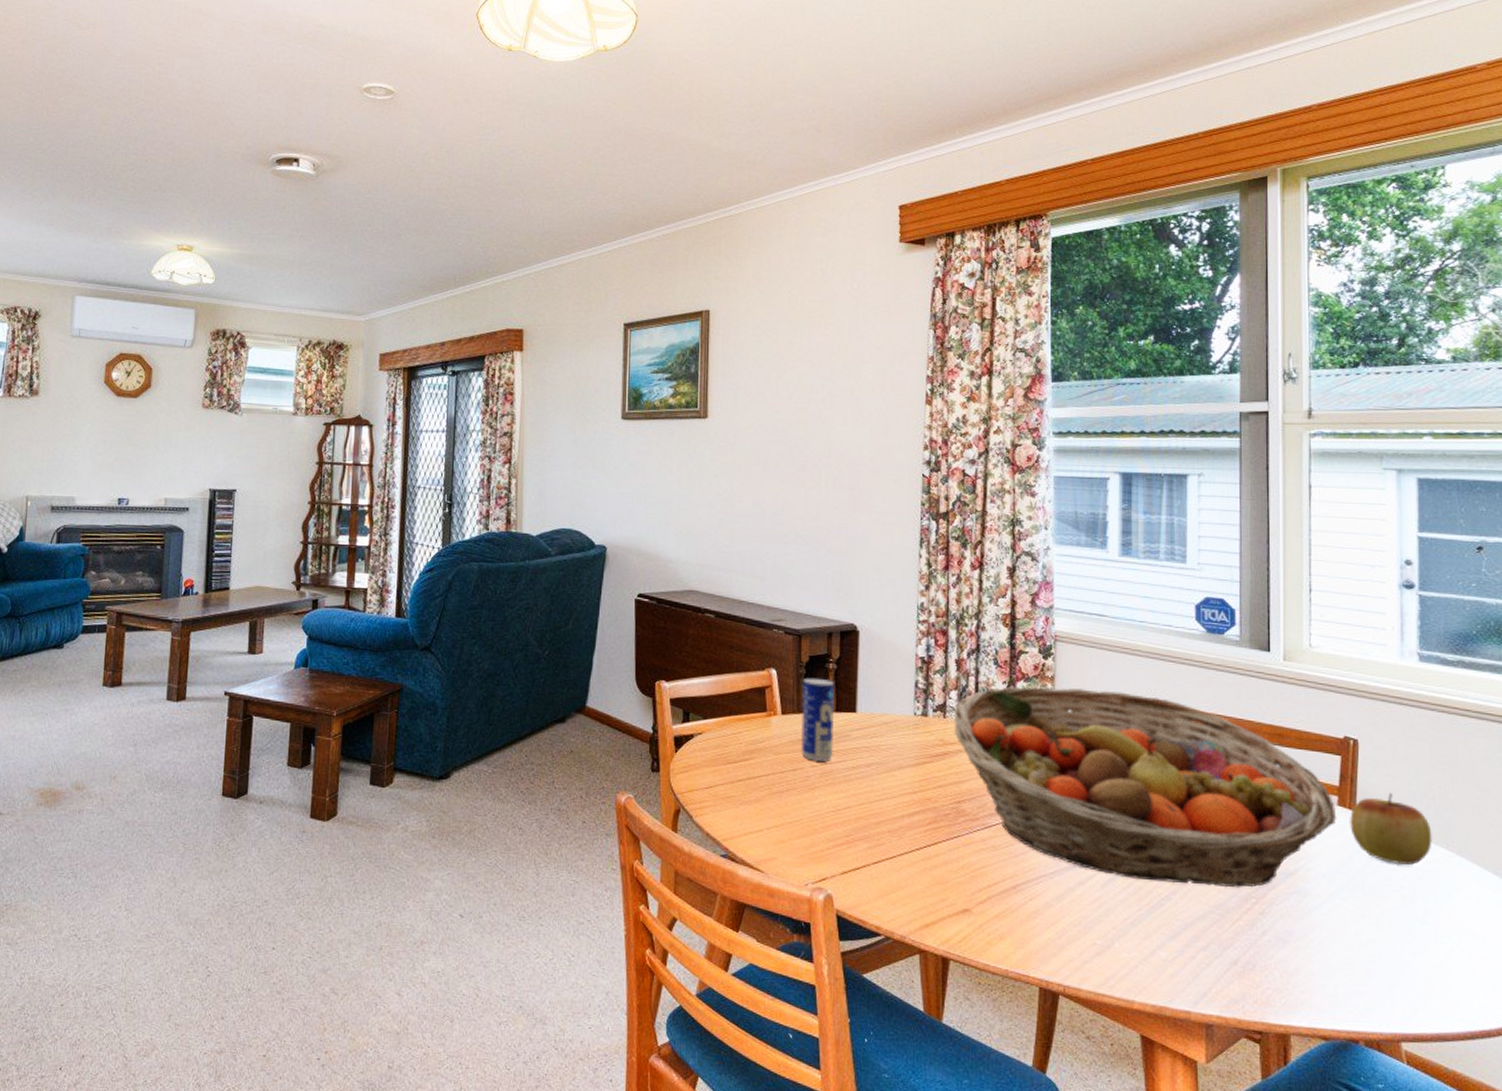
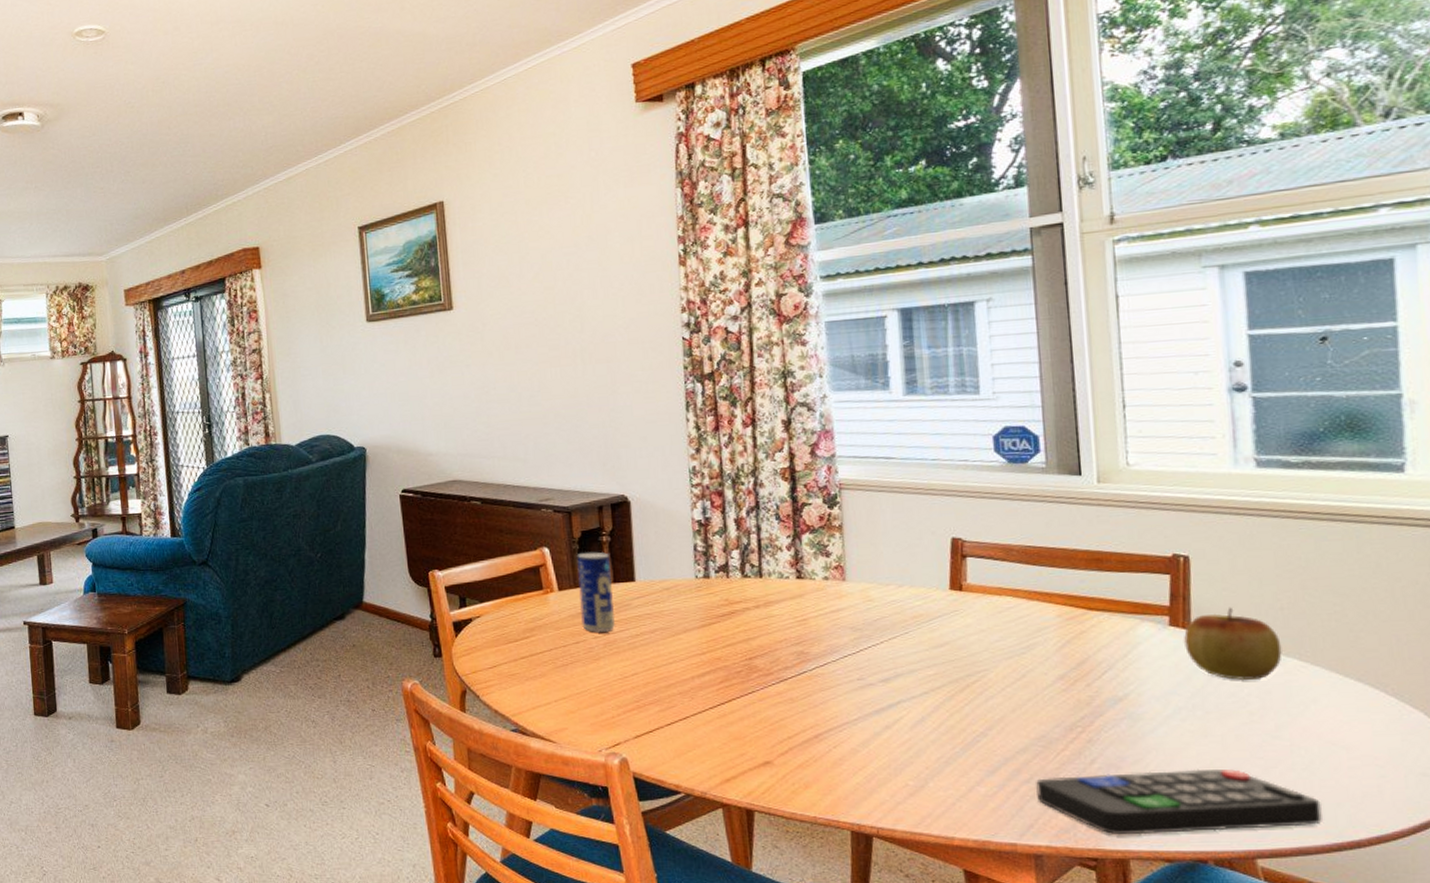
fruit basket: present [953,686,1337,888] -> none [737,533,1169,720]
remote control: none [1212,946,1459,1012] -> present [1036,769,1322,835]

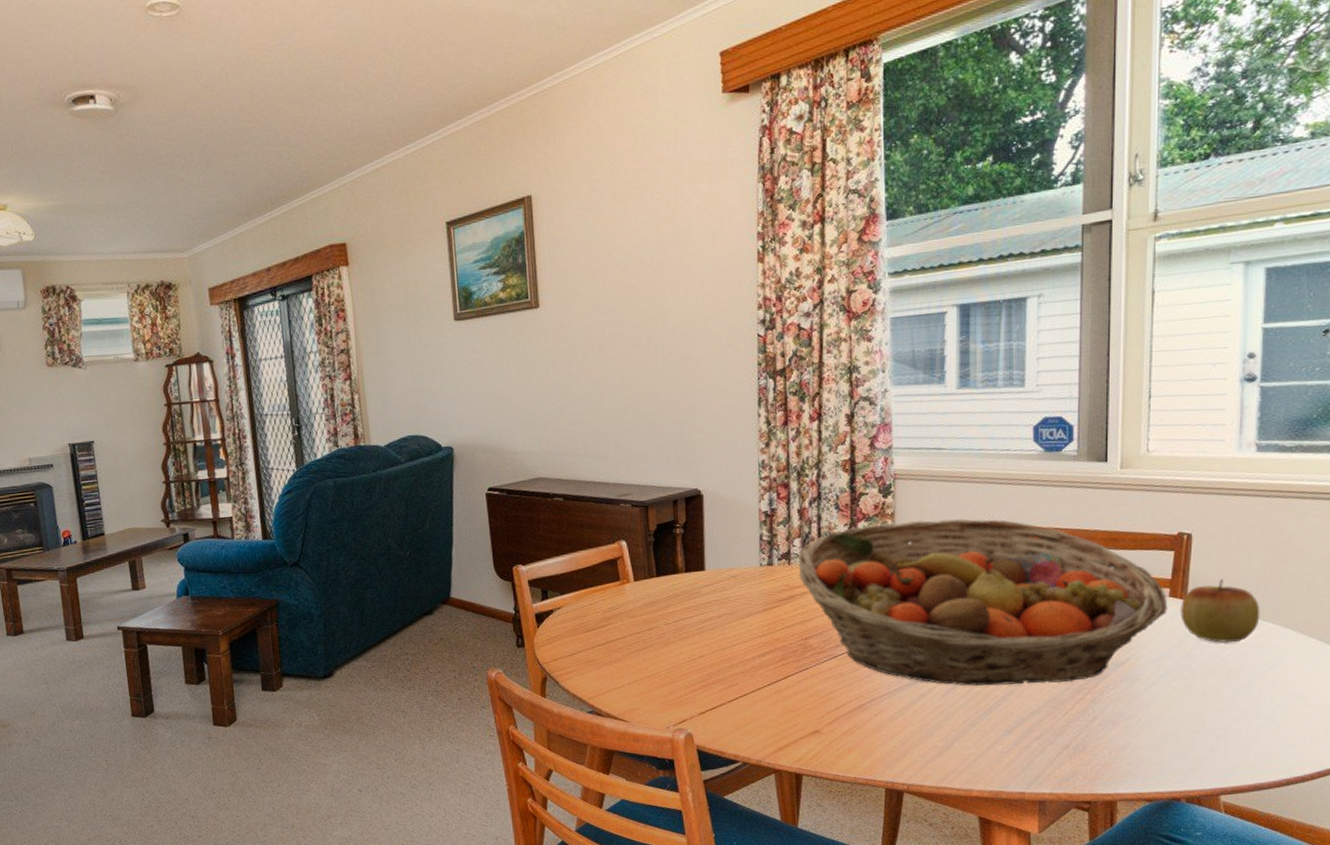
beverage can: present [576,551,616,632] -> none [652,543,686,619]
fruit basket: none [737,533,1169,720] -> present [798,519,1168,686]
remote control: present [1036,769,1322,835] -> none [1045,720,1277,780]

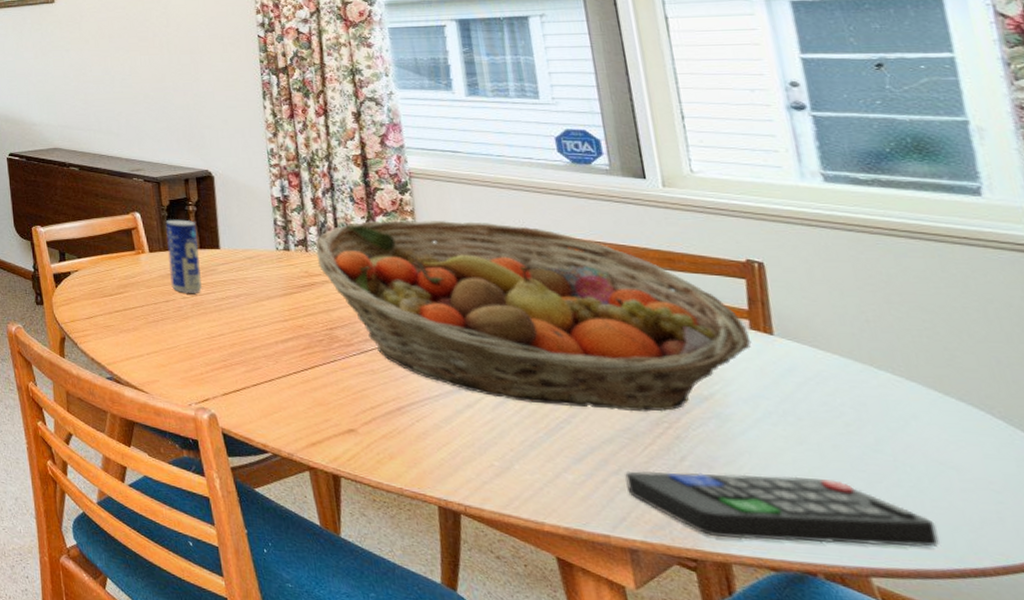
beverage can: none [652,543,686,619] -> present [165,219,203,293]
remote control: none [1045,720,1277,780] -> present [625,470,940,547]
apple: present [1179,578,1260,643] -> none [766,315,874,390]

